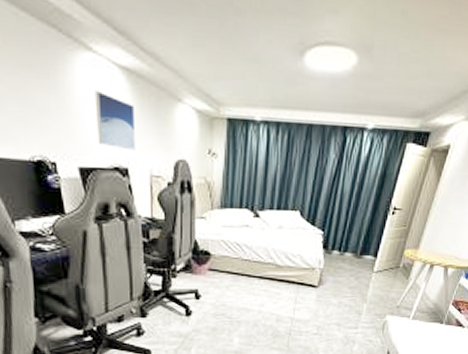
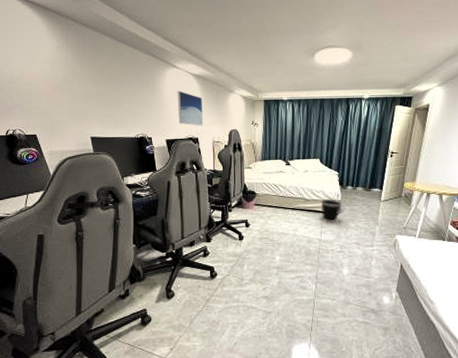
wastebasket: none [297,266,324,297] -> present [320,199,342,223]

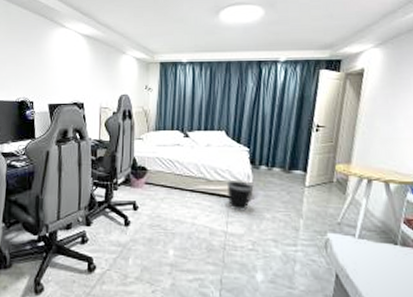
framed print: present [177,91,204,126] -> none [64,52,91,90]

